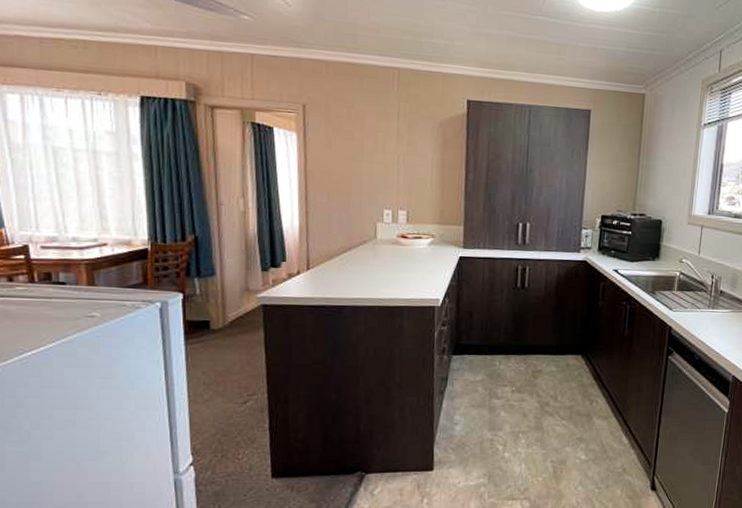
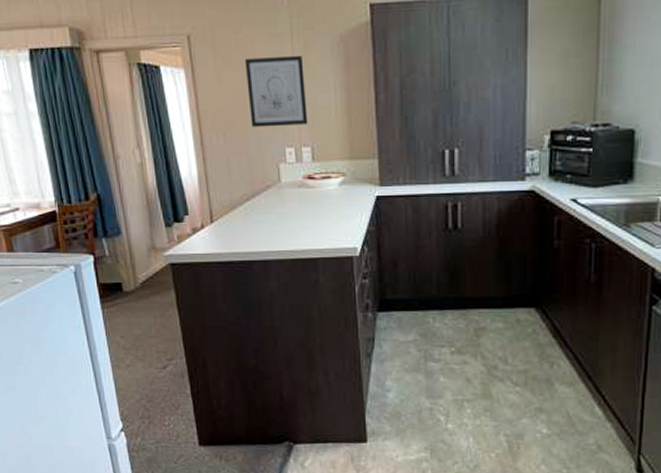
wall art: none [354,131,407,192] -> present [244,55,308,128]

